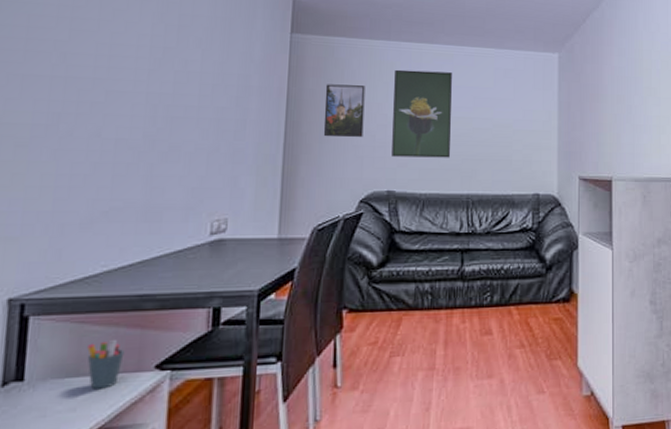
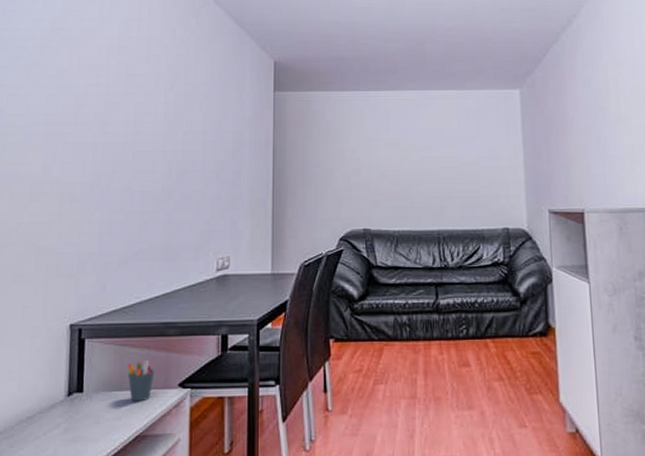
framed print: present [323,84,365,138] -> none [305,134,340,182]
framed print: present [392,69,452,158] -> none [365,116,419,197]

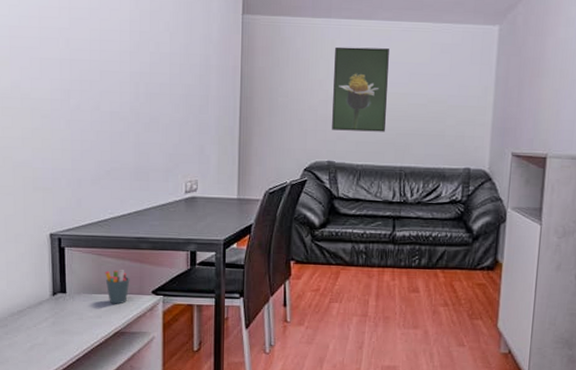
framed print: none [365,116,419,197] -> present [332,46,389,132]

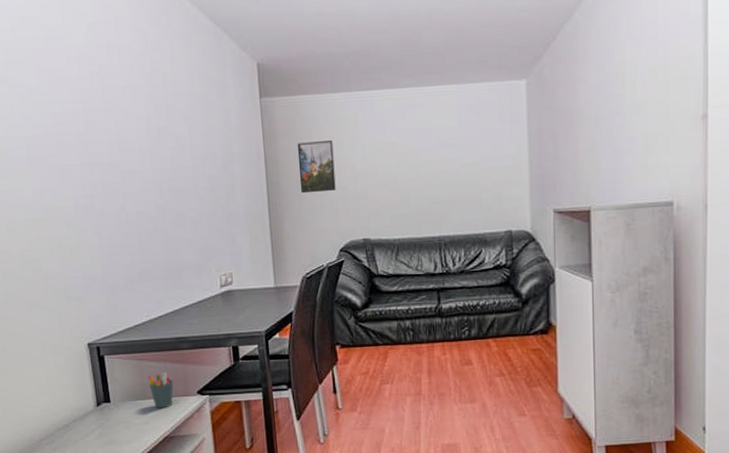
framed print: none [272,62,308,112] -> present [297,140,336,194]
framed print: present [332,46,389,132] -> none [359,116,419,206]

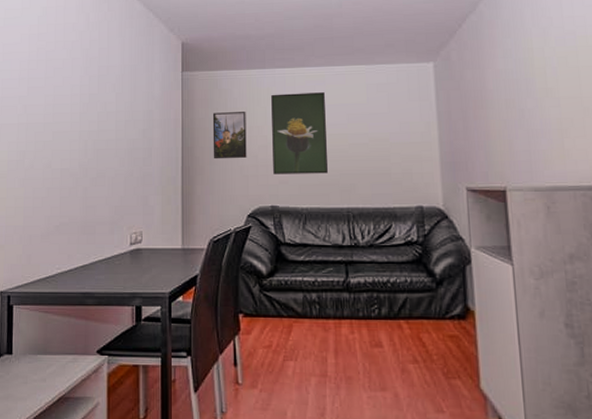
pen holder: present [147,373,174,409] -> none [51,328,75,366]
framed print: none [359,116,419,206] -> present [271,92,328,174]

